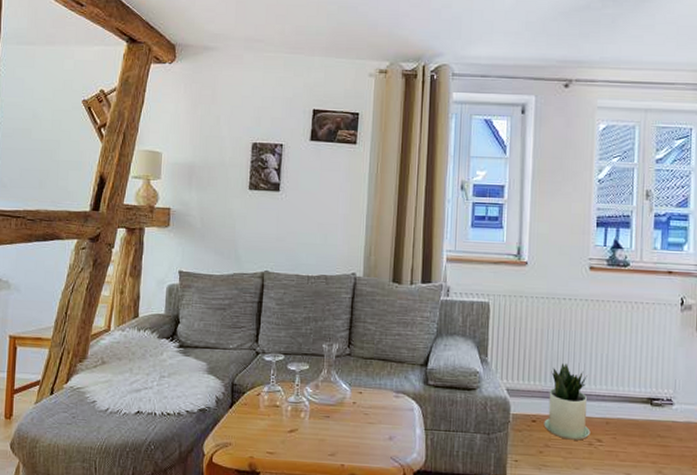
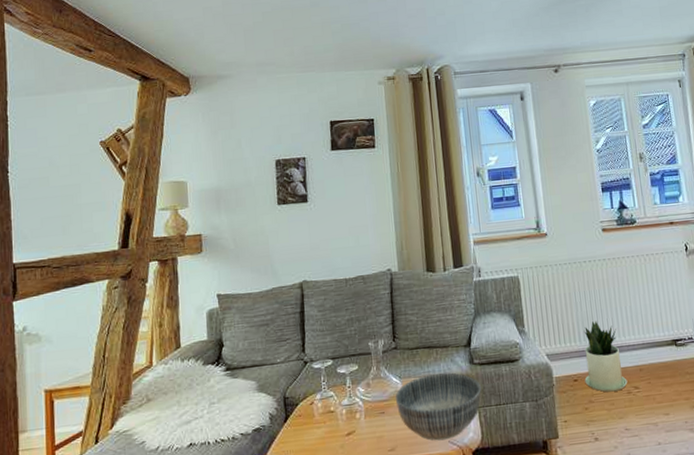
bowl: none [342,387,432,456] -> present [395,372,482,441]

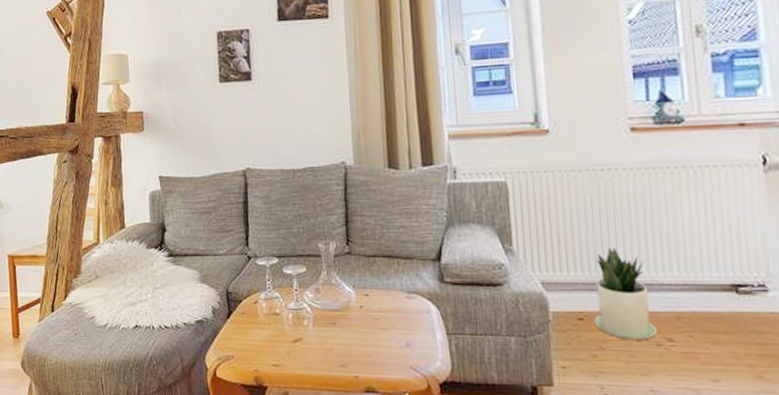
bowl: present [395,372,482,441] -> none [347,288,453,365]

